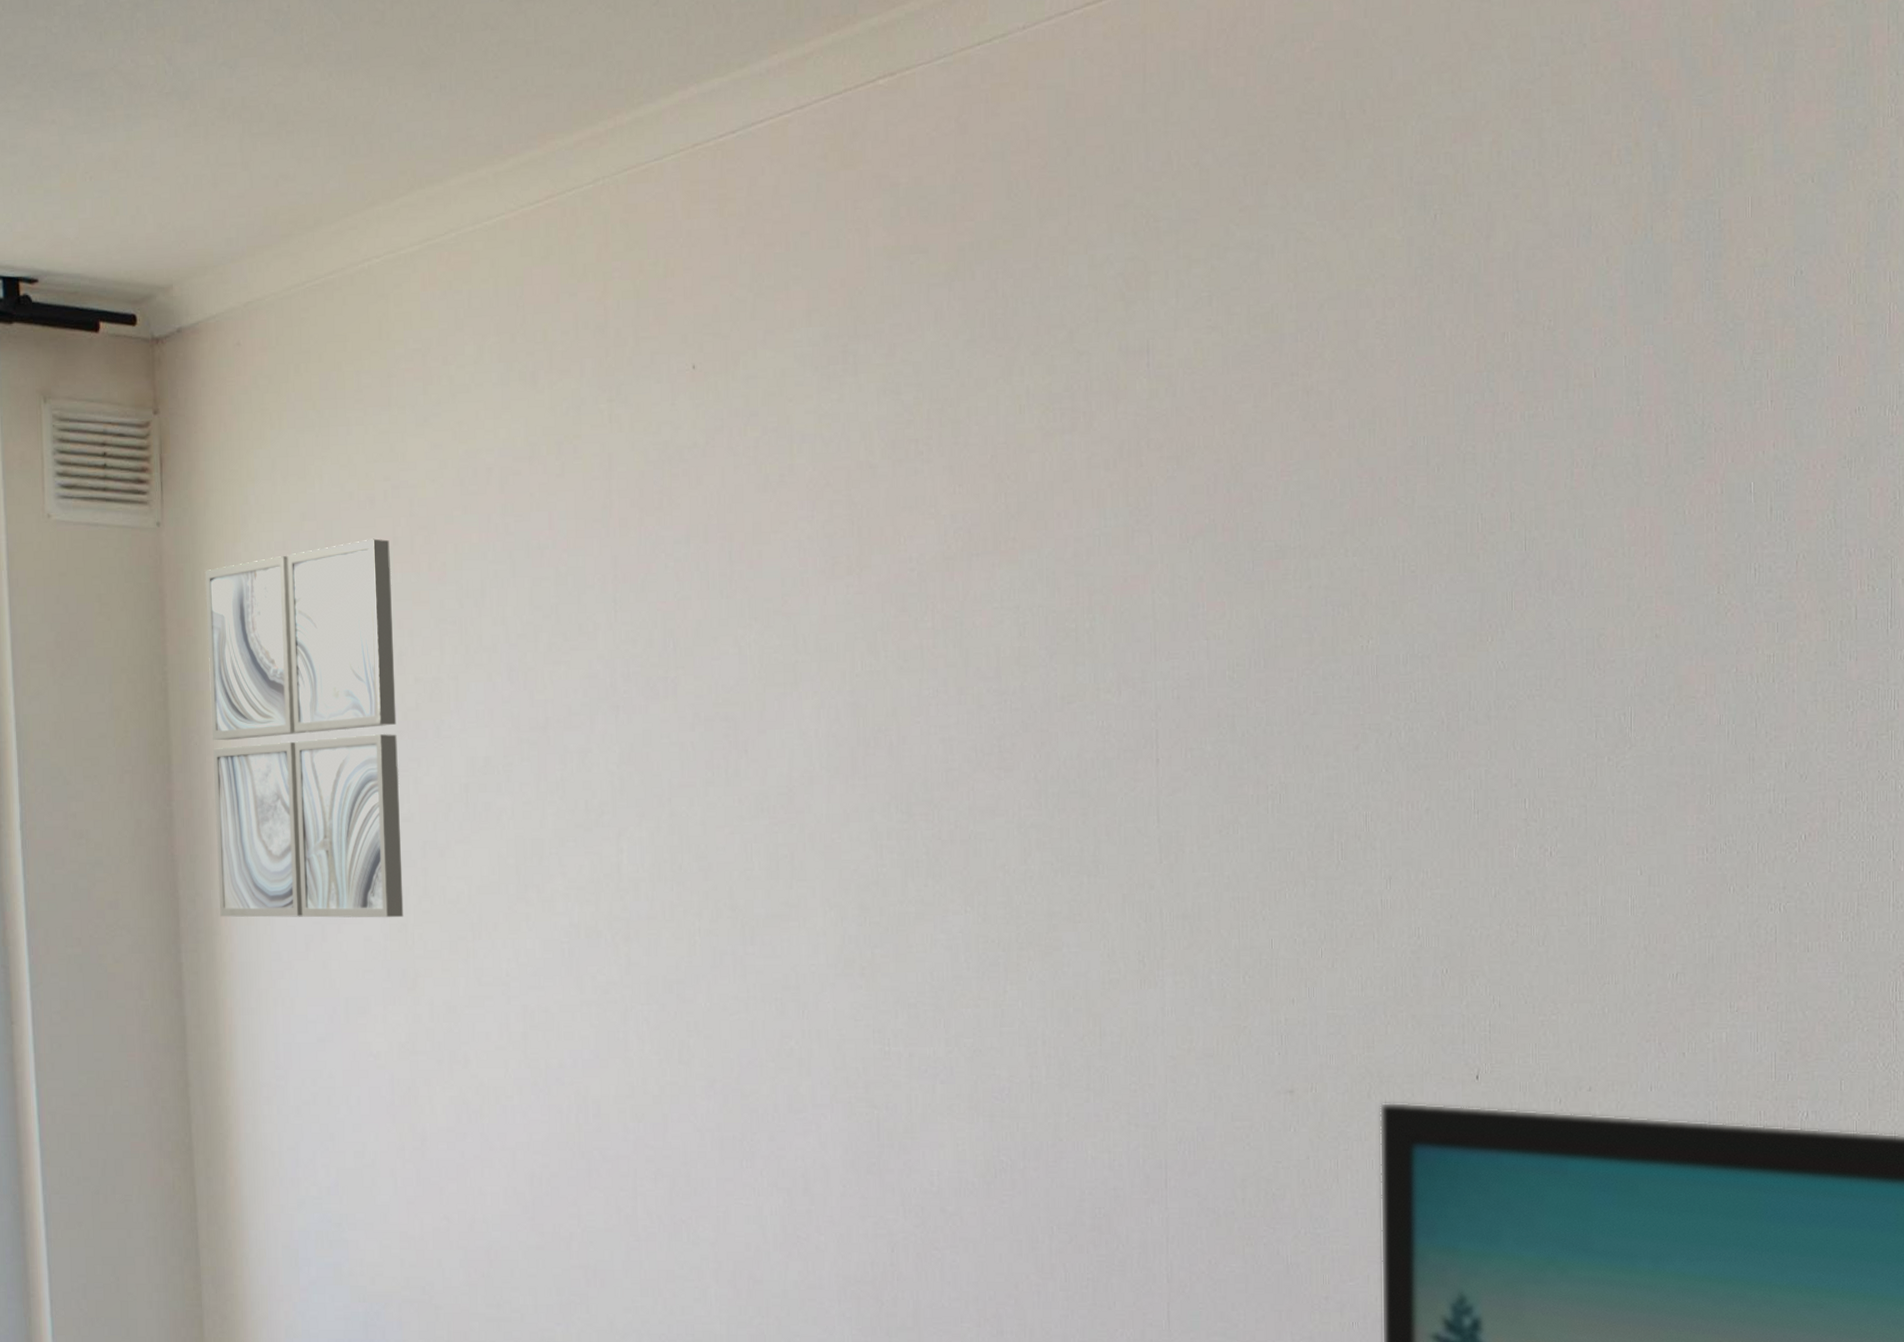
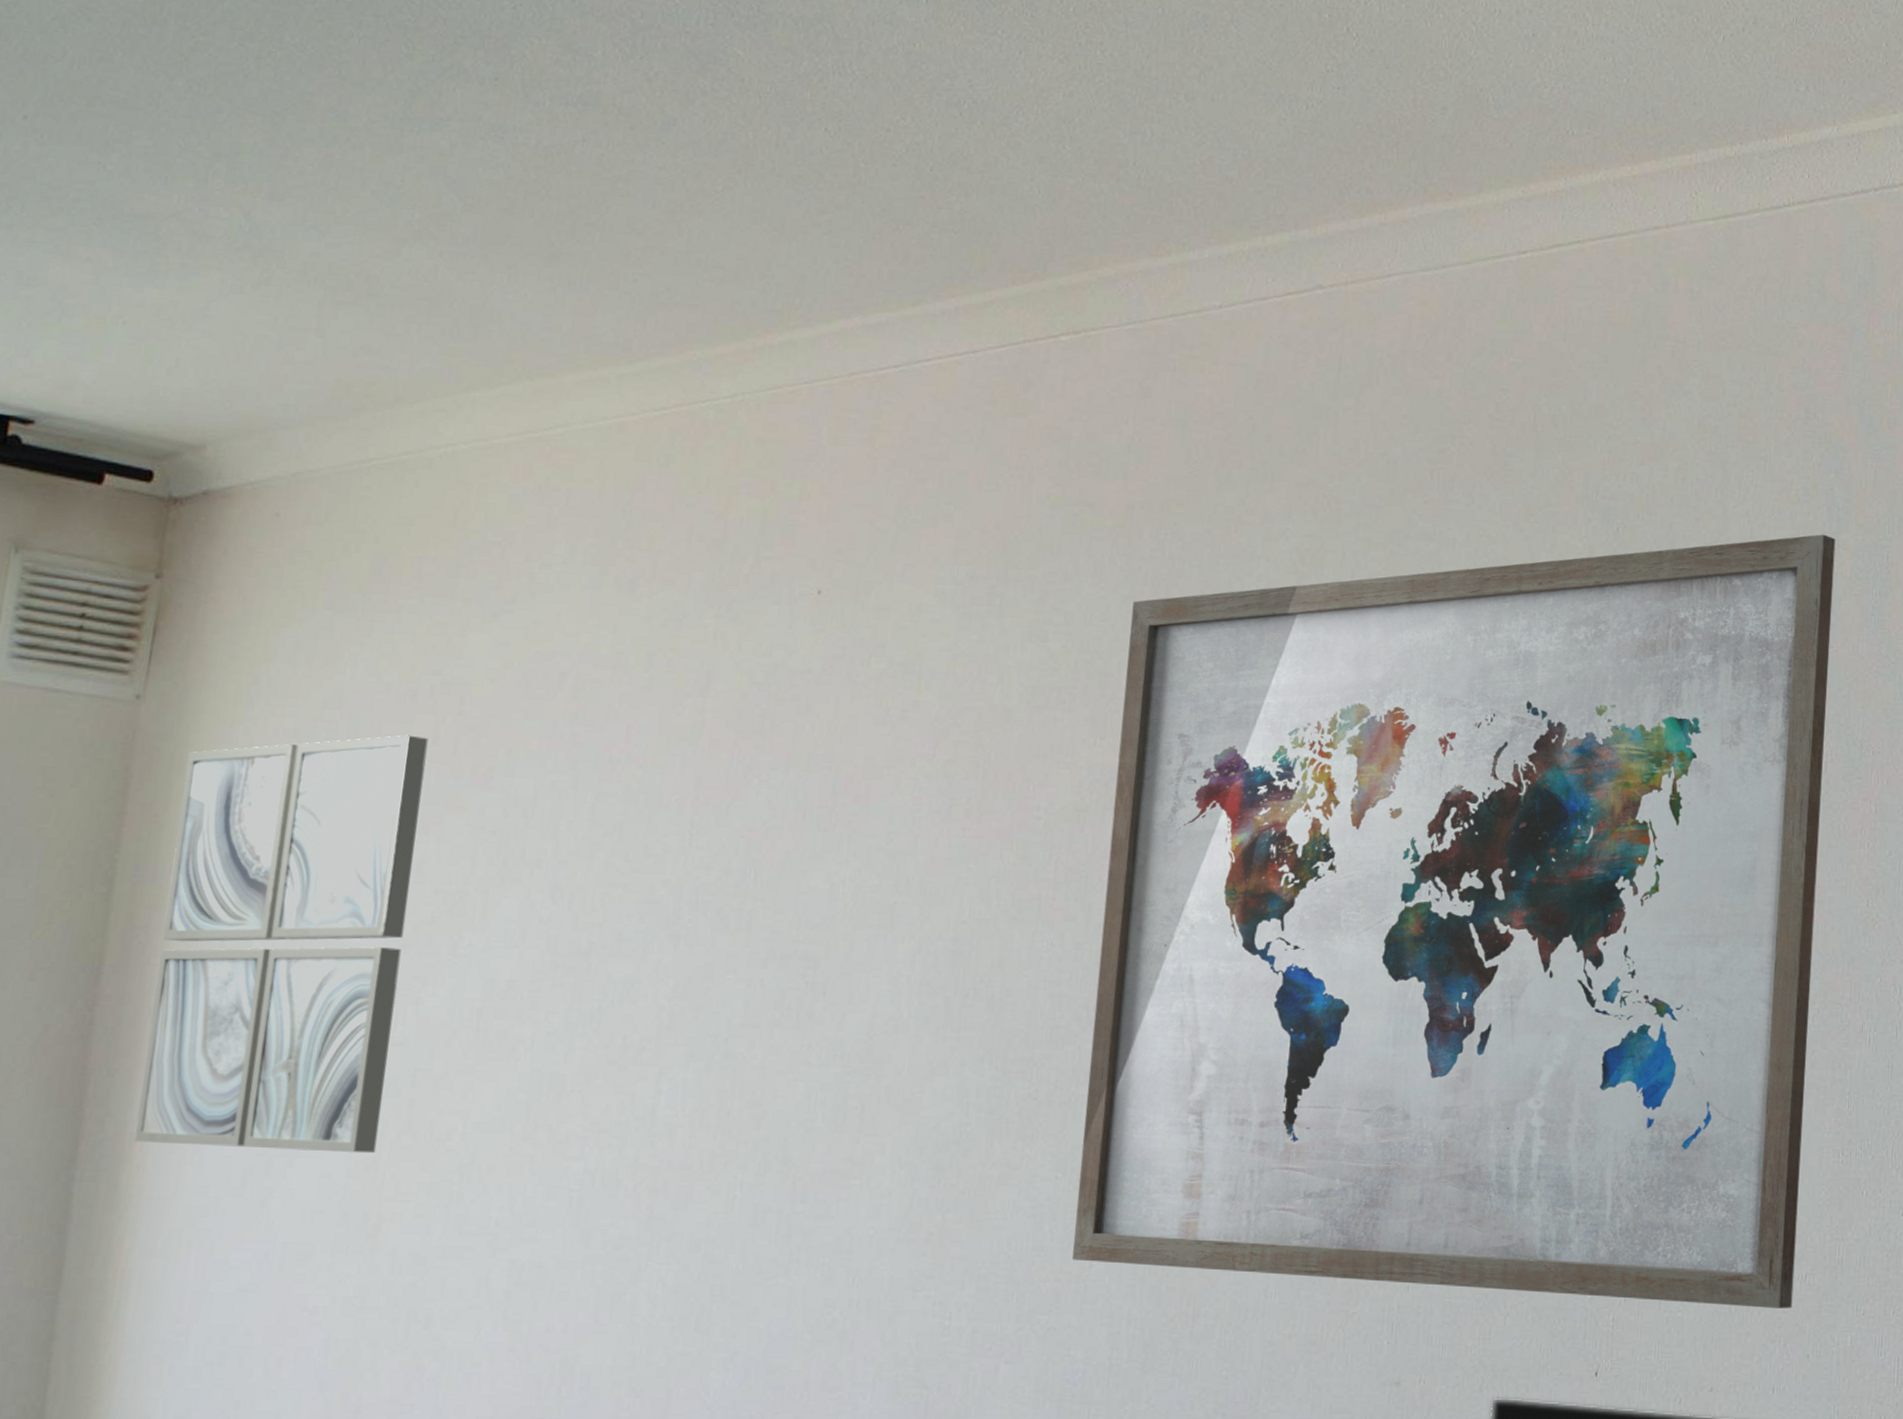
wall art: none [974,196,1665,1008] -> present [1071,534,1836,1309]

